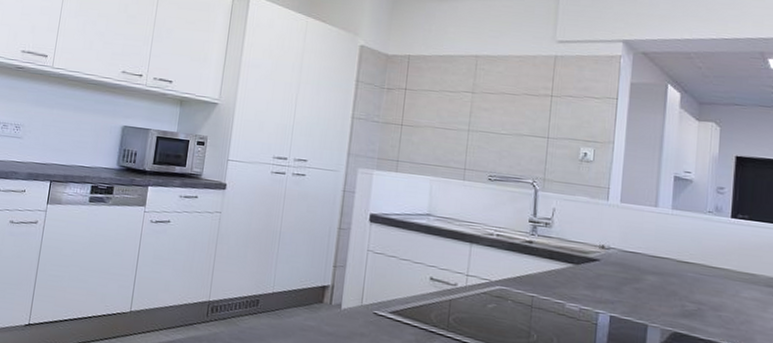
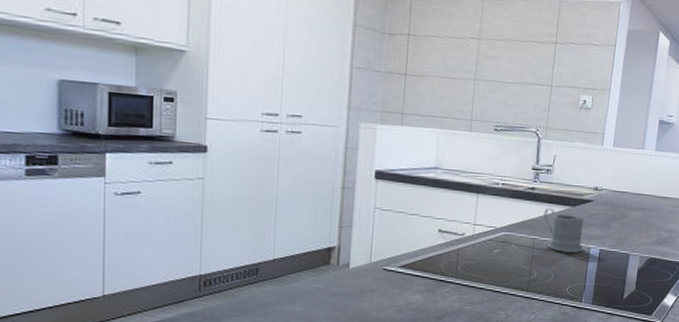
mug: none [543,263,590,318] -> present [543,207,584,253]

